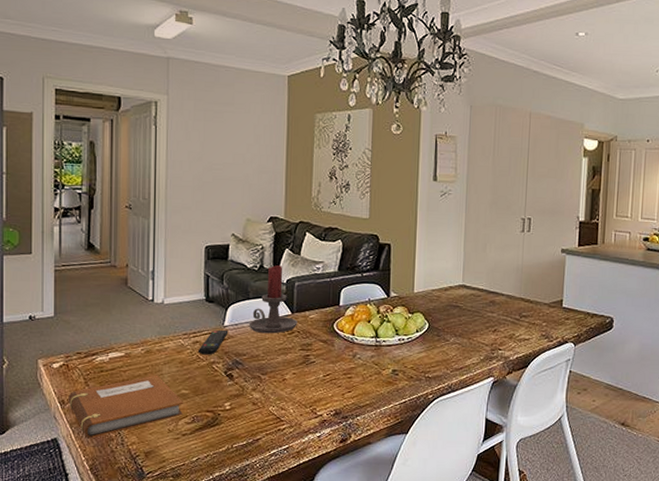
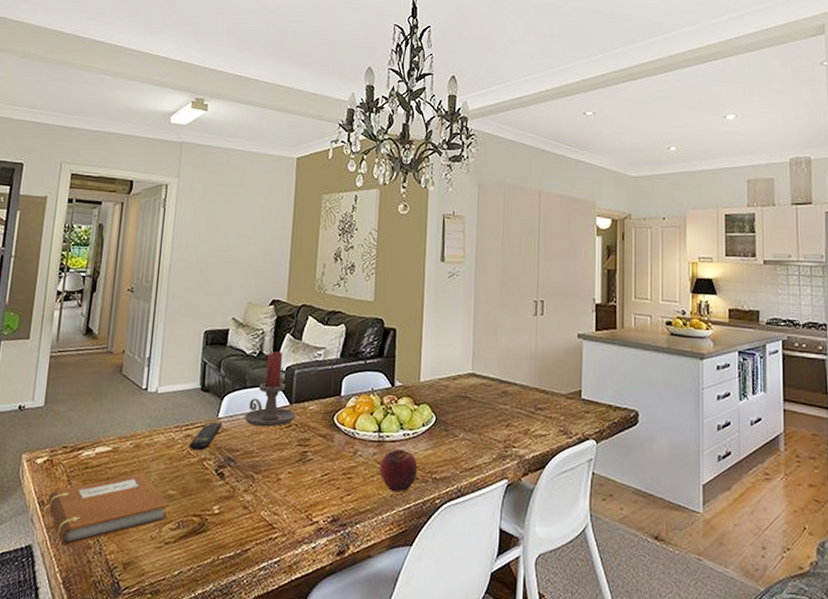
fruit: none [377,352,412,389] -> present [379,448,418,492]

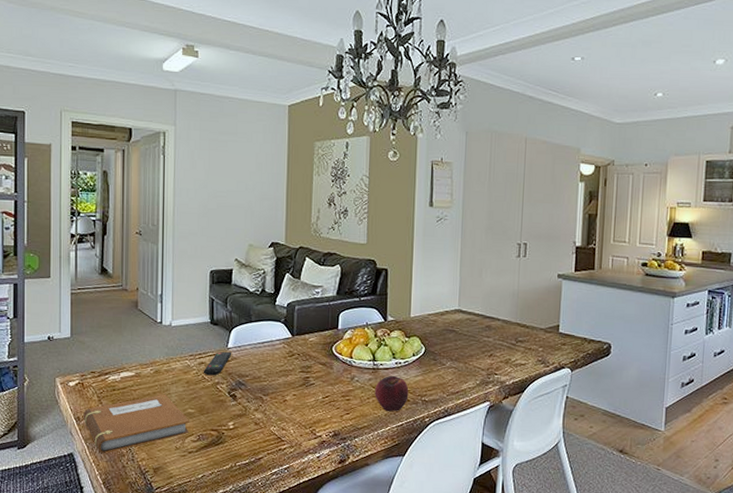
candle holder: present [244,351,296,427] -> none [251,289,298,356]

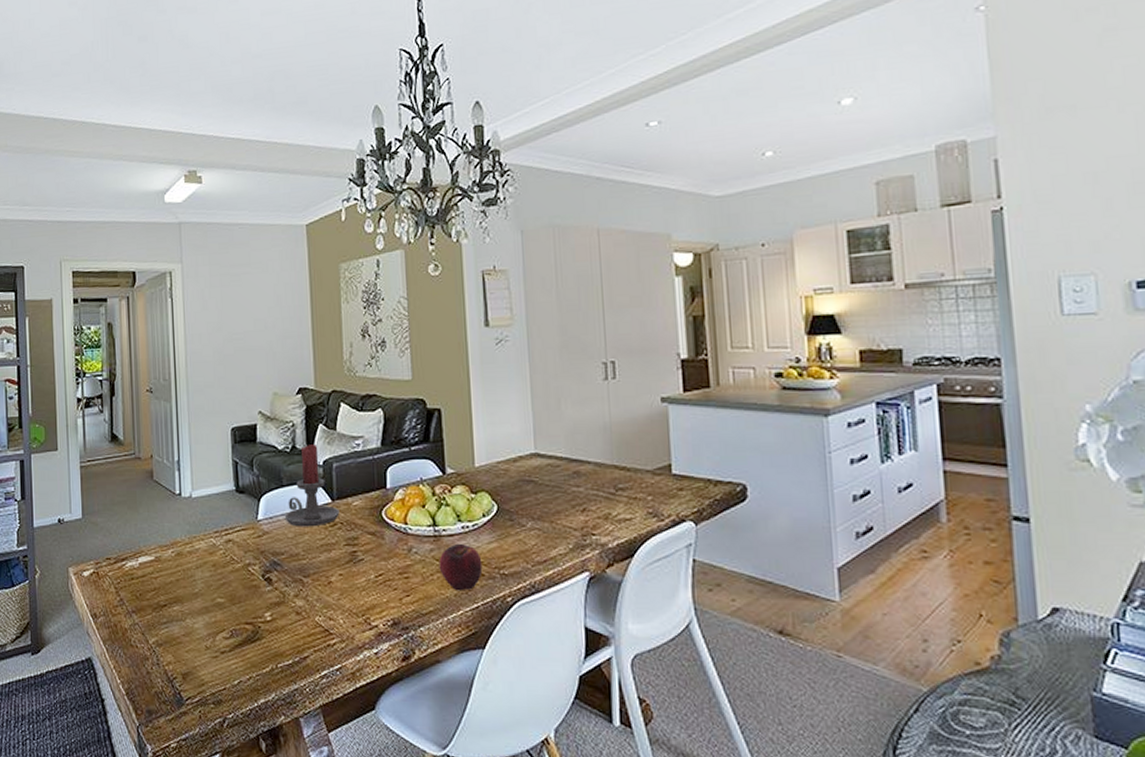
notebook: present [83,394,190,454] -> none [100,581,221,658]
remote control: present [203,351,232,376] -> none [231,524,263,556]
candle holder: none [251,289,298,356] -> present [284,444,340,527]

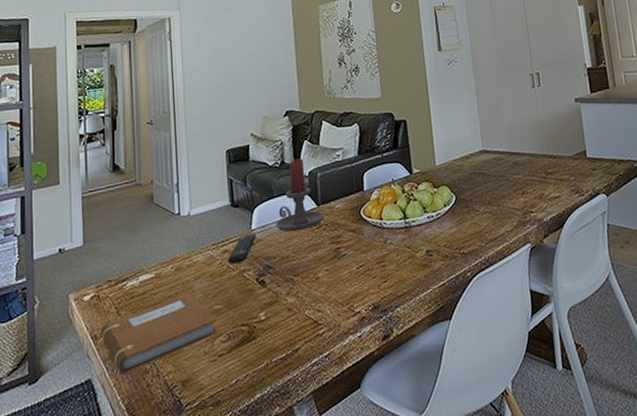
notebook: none [100,581,221,658] -> present [100,293,219,375]
remote control: none [231,524,263,556] -> present [227,233,257,264]
fruit: present [439,543,483,591] -> none [410,231,446,273]

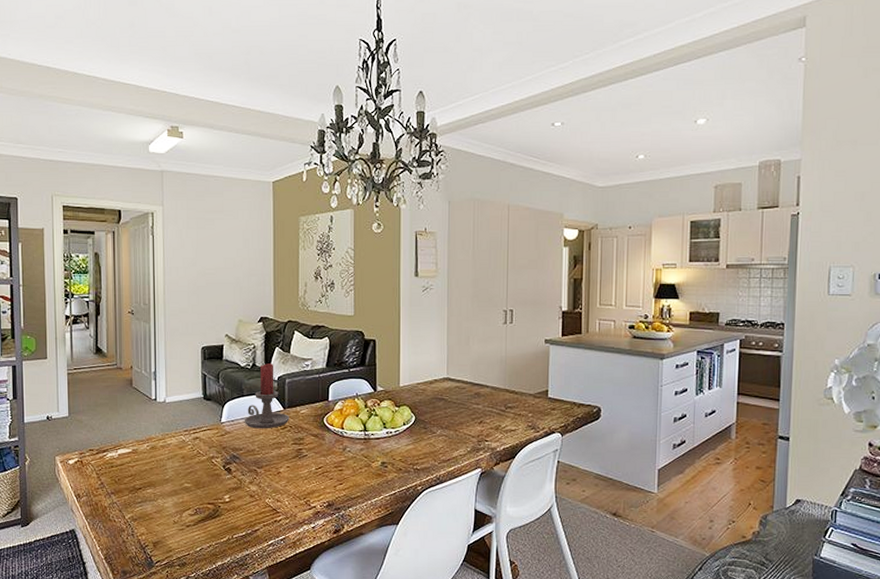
notebook: present [100,293,219,375] -> none [83,469,187,530]
remote control: present [227,233,257,264] -> none [198,426,226,450]

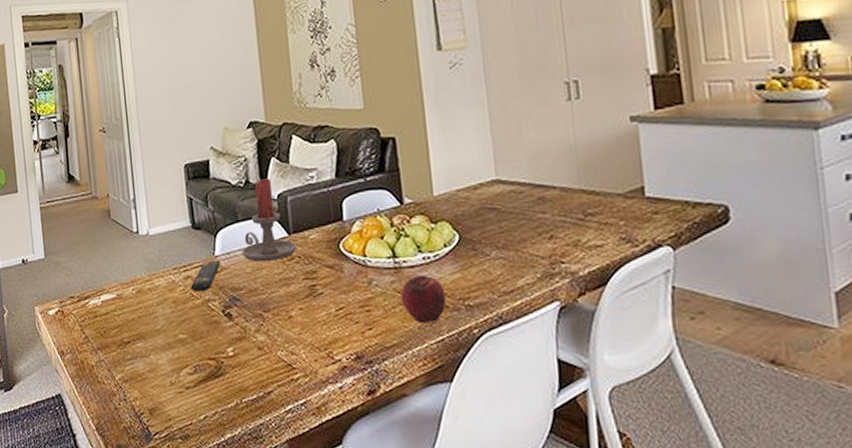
remote control: none [198,426,226,450] -> present [190,260,221,292]
fruit: none [367,444,401,481] -> present [400,274,447,324]

